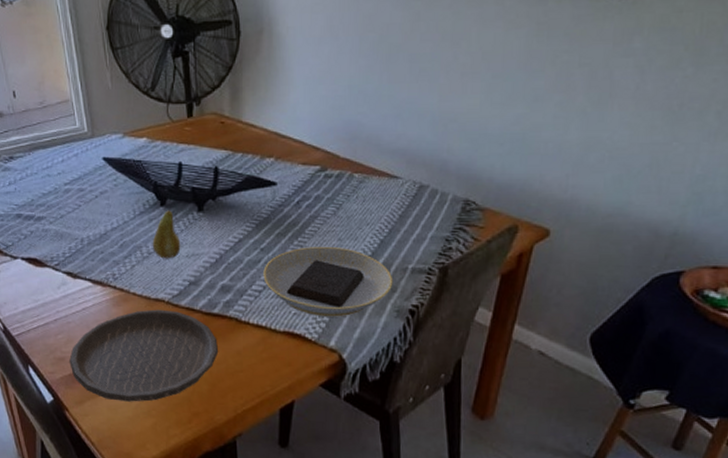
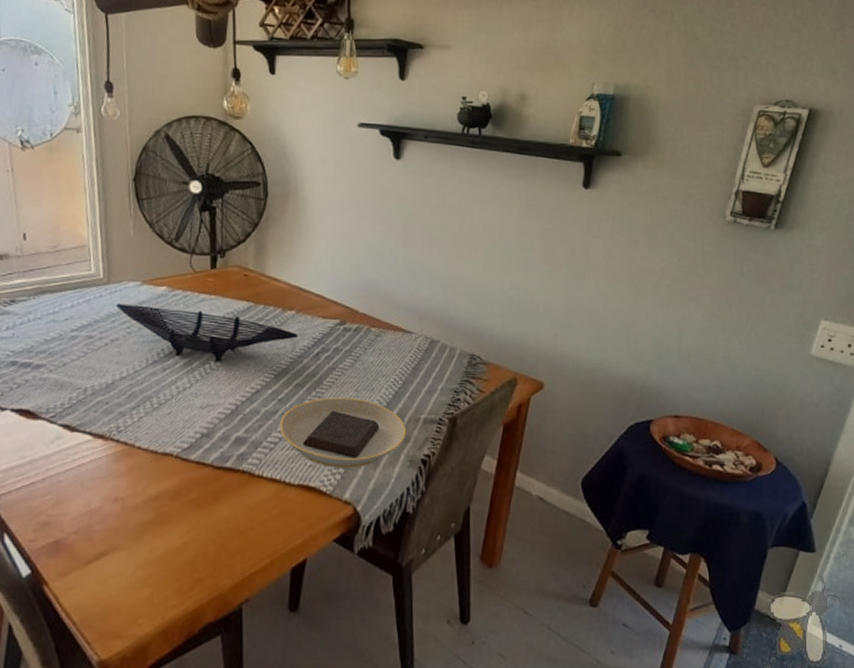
plate: present [69,309,218,402] -> none [55,464,228,570]
fruit: present [152,209,181,259] -> none [163,358,195,410]

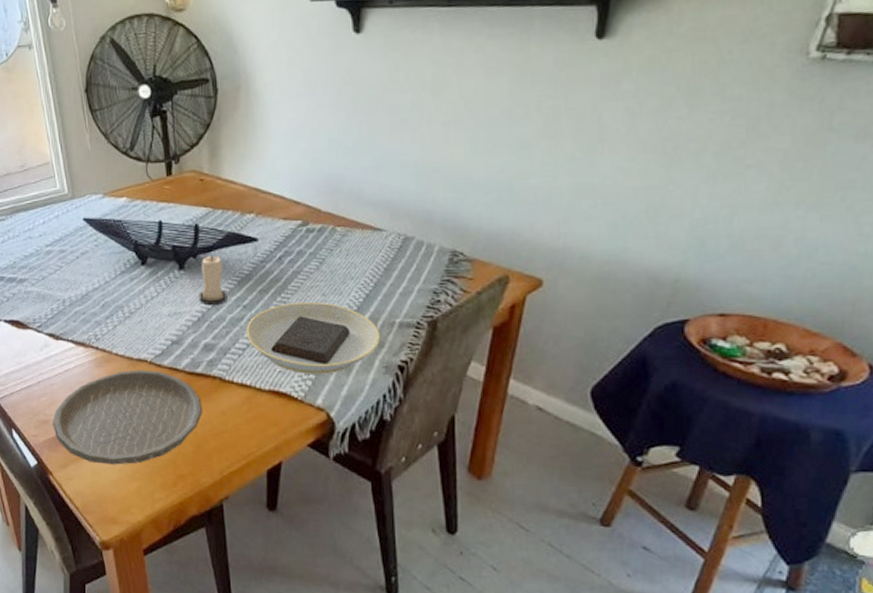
plate: none [55,464,228,570] -> present [53,369,202,465]
candle: none [233,347,263,399] -> present [199,254,228,306]

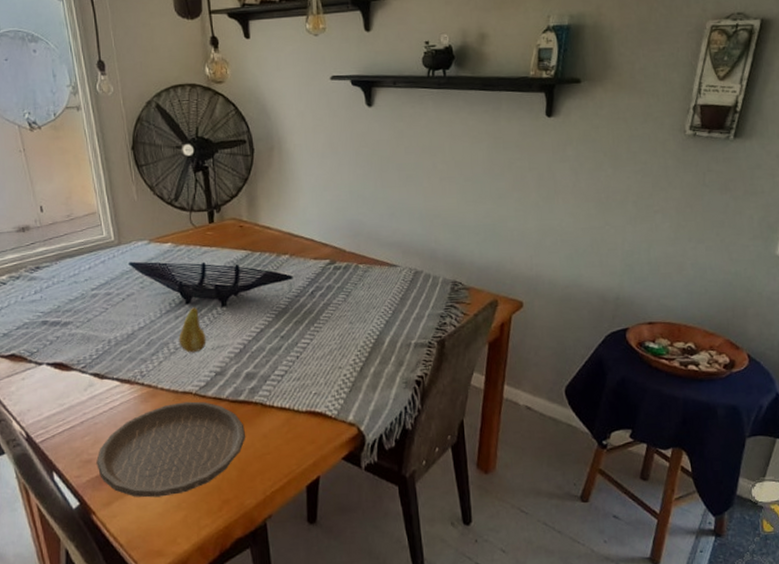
fruit: none [133,268,163,318] -> present [178,306,207,353]
candle: present [199,254,228,306] -> none [240,291,267,338]
plate: present [246,301,381,375] -> none [284,329,400,394]

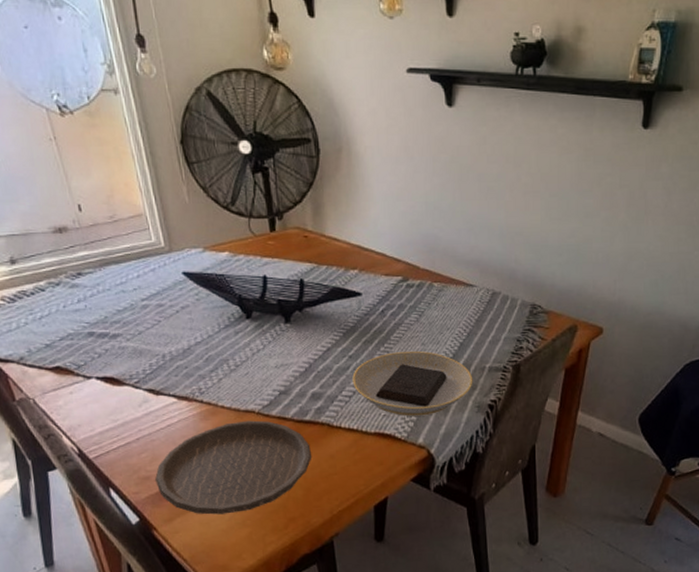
fruit: present [178,306,207,353] -> none [239,321,269,371]
plate: none [284,329,400,394] -> present [352,351,473,416]

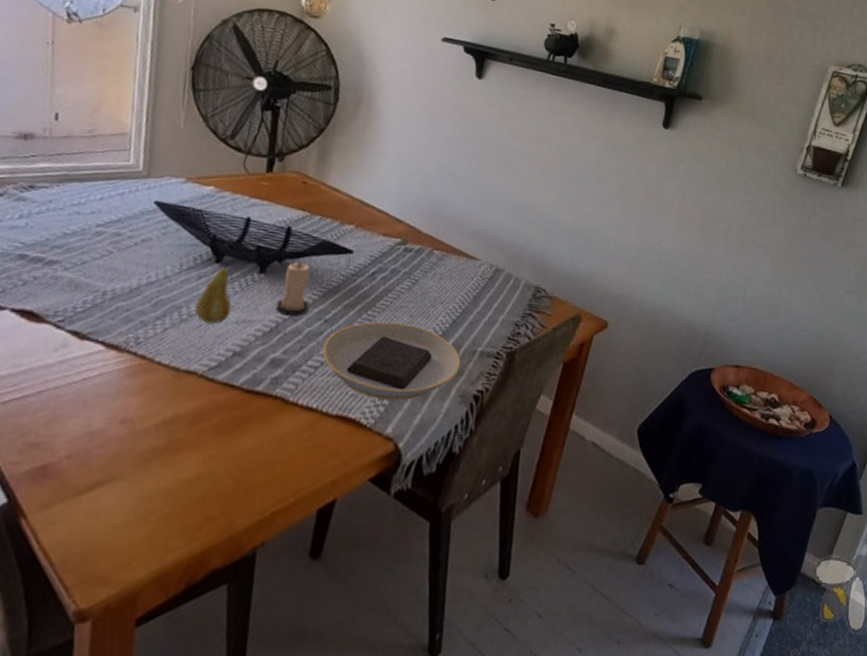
plate: present [155,420,311,515] -> none [45,383,255,504]
fruit: none [239,321,269,371] -> present [195,267,232,324]
candle: none [305,308,334,357] -> present [275,261,311,317]

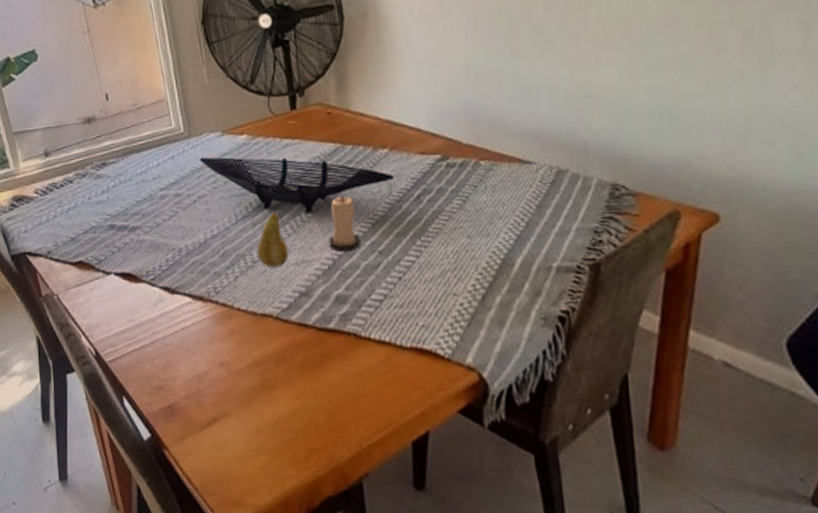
plate: present [322,321,461,401] -> none [383,245,536,328]

